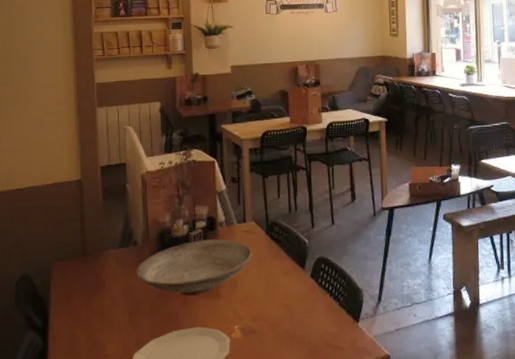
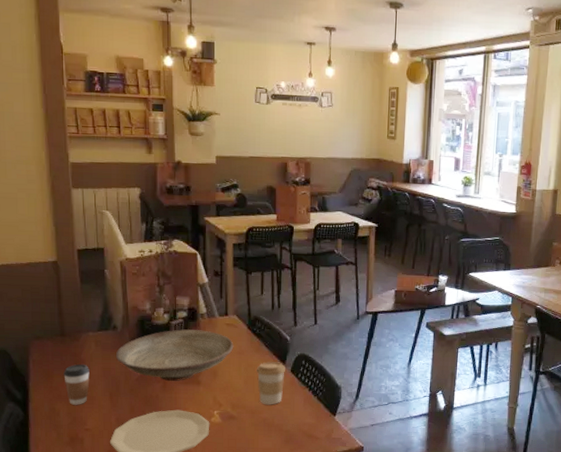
coffee cup: none [84,285,110,329] -> present [63,364,90,405]
coffee cup: none [276,267,305,315] -> present [256,361,285,405]

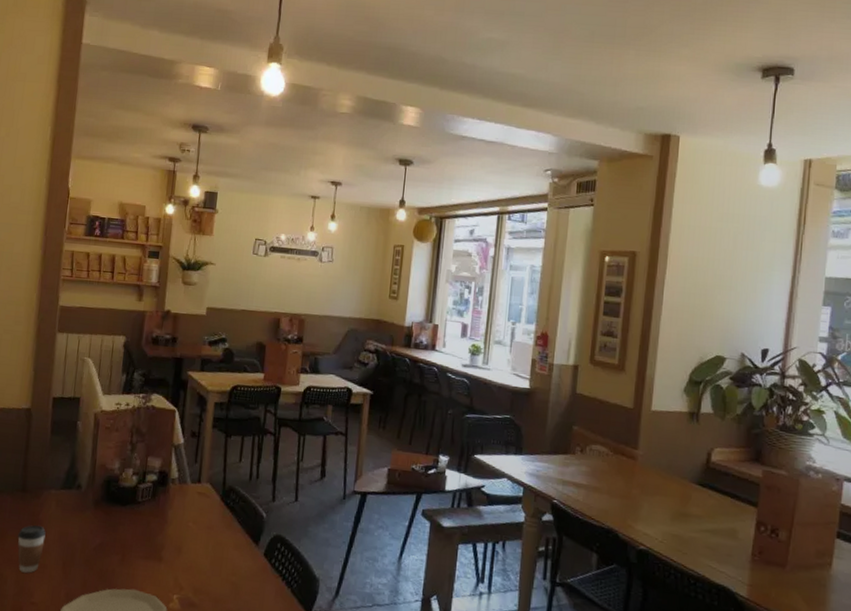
decorative bowl: present [115,329,234,381] -> none [75,494,204,555]
coffee cup: present [256,361,285,405] -> none [224,540,258,594]

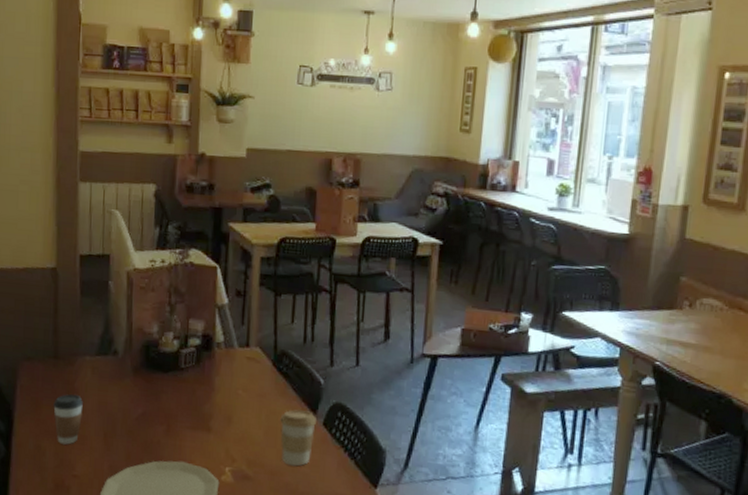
coffee cup: none [224,540,258,594] -> present [280,409,316,466]

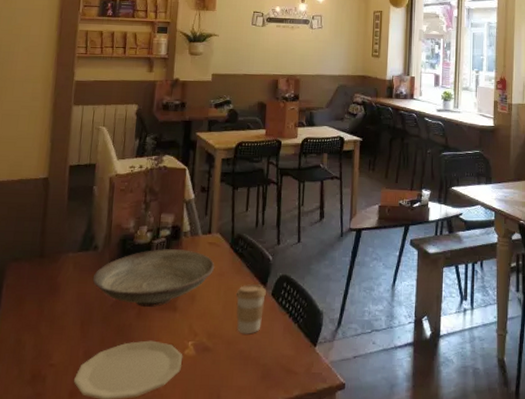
coffee cup: present [53,394,83,445] -> none [36,289,64,336]
decorative bowl: none [113,360,255,425] -> present [92,249,215,307]

